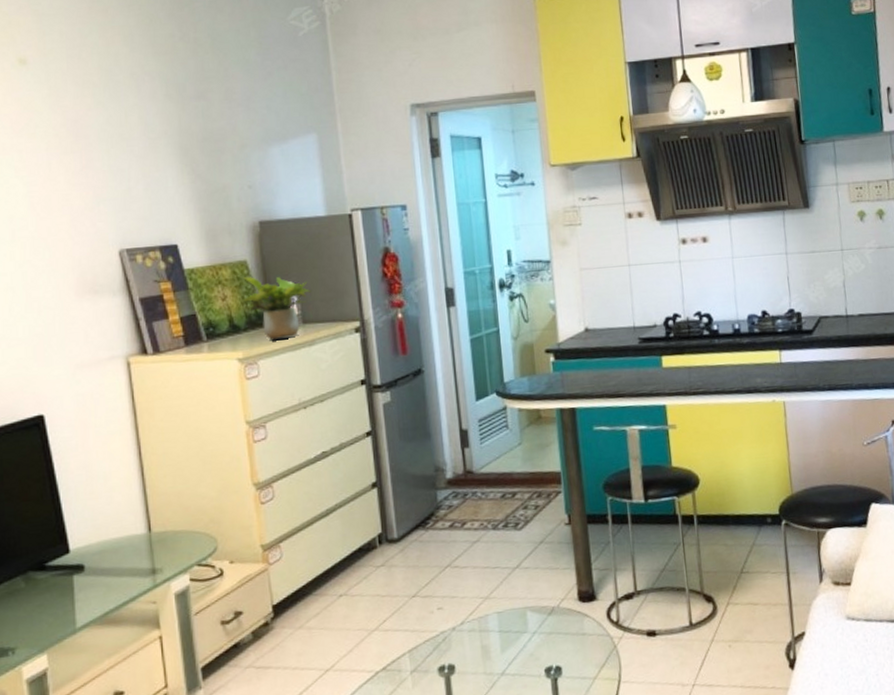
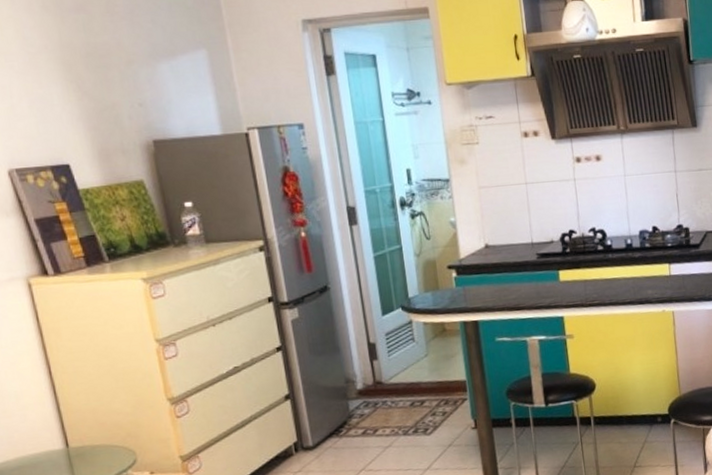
potted plant: present [242,276,311,340] -> none [140,196,212,260]

